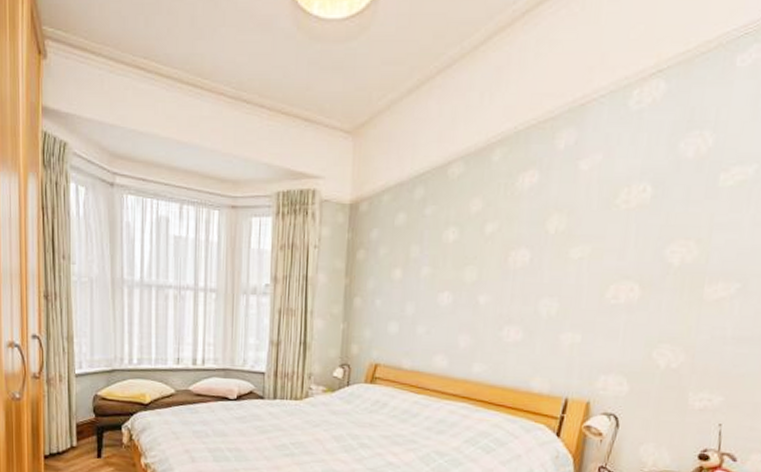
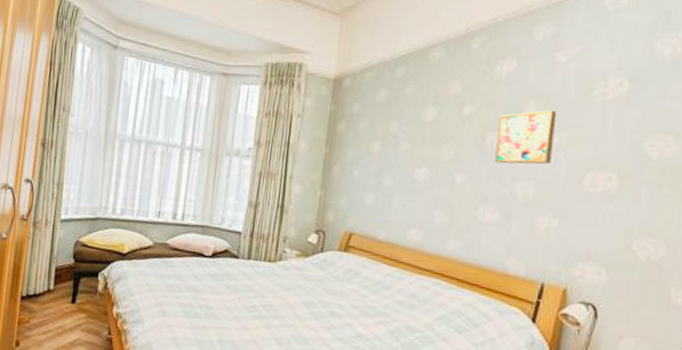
wall art: none [517,222,580,282] -> present [494,110,557,165]

